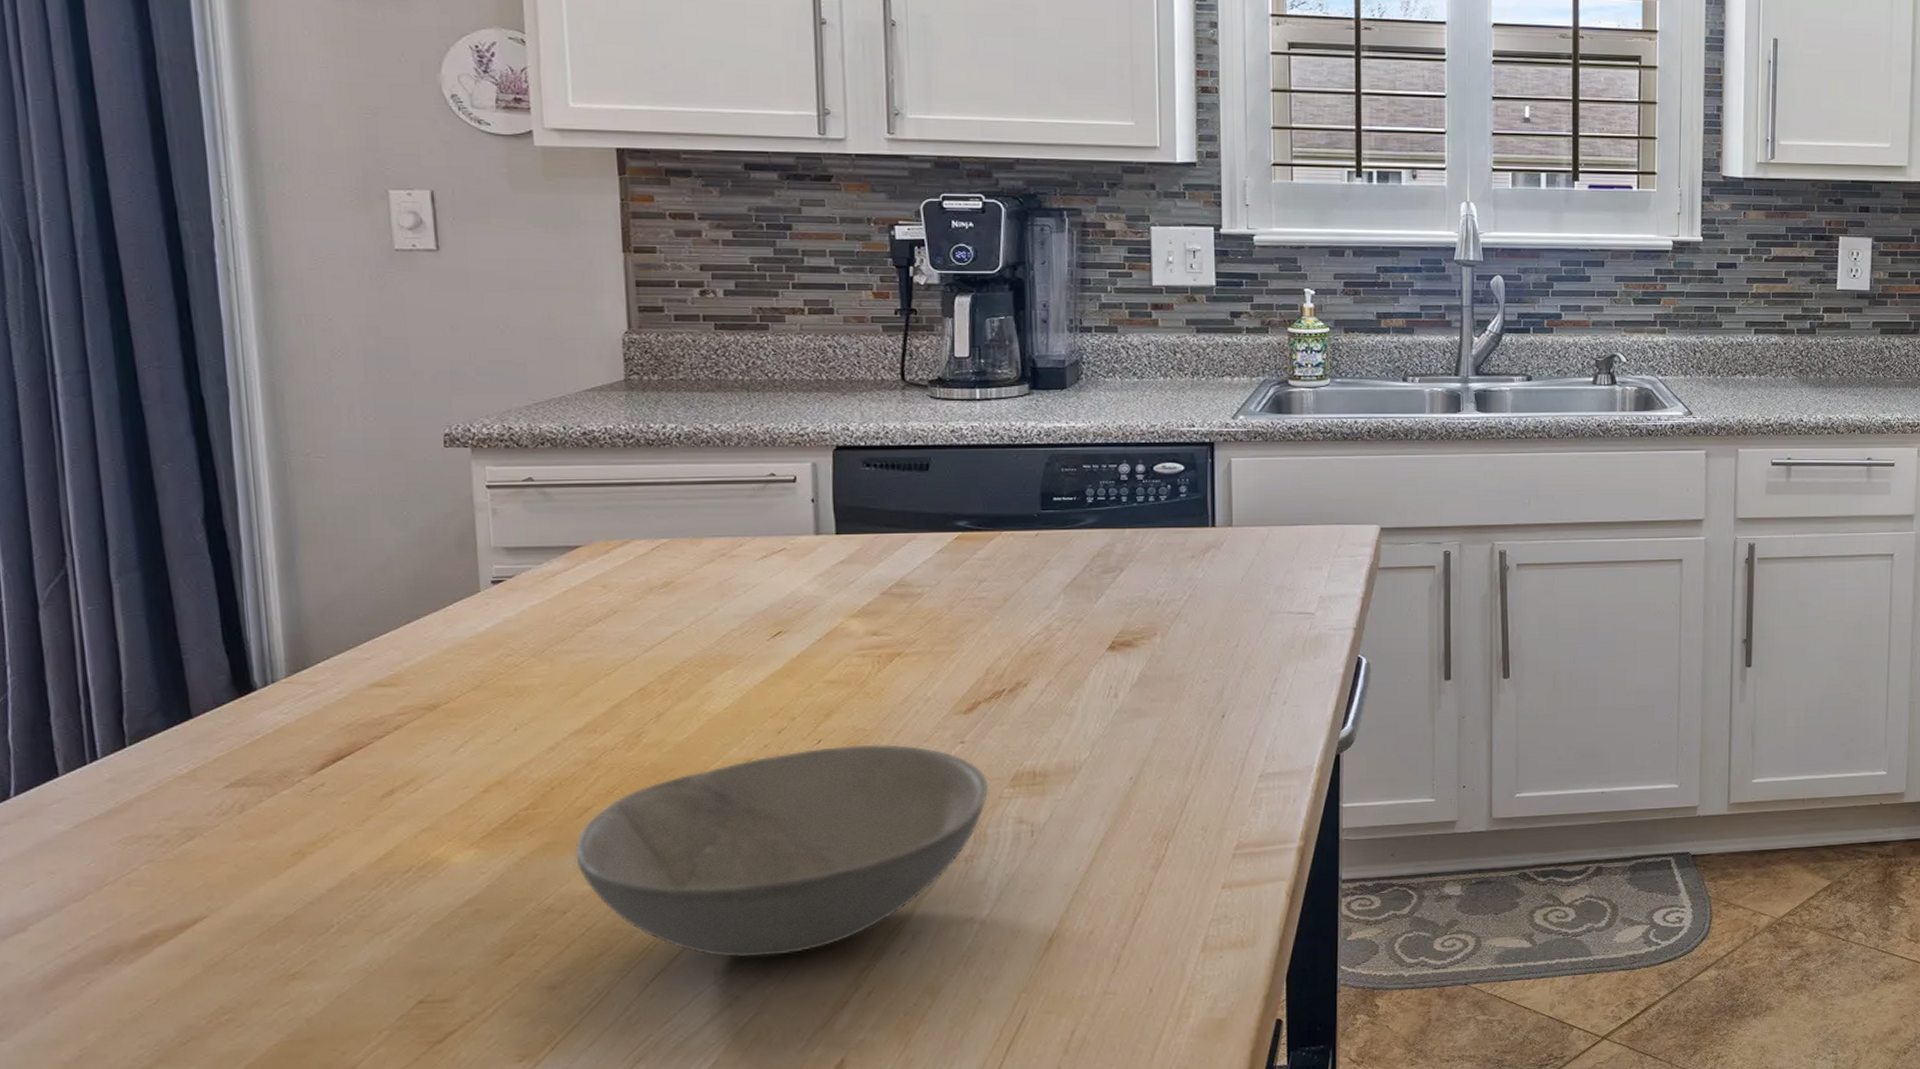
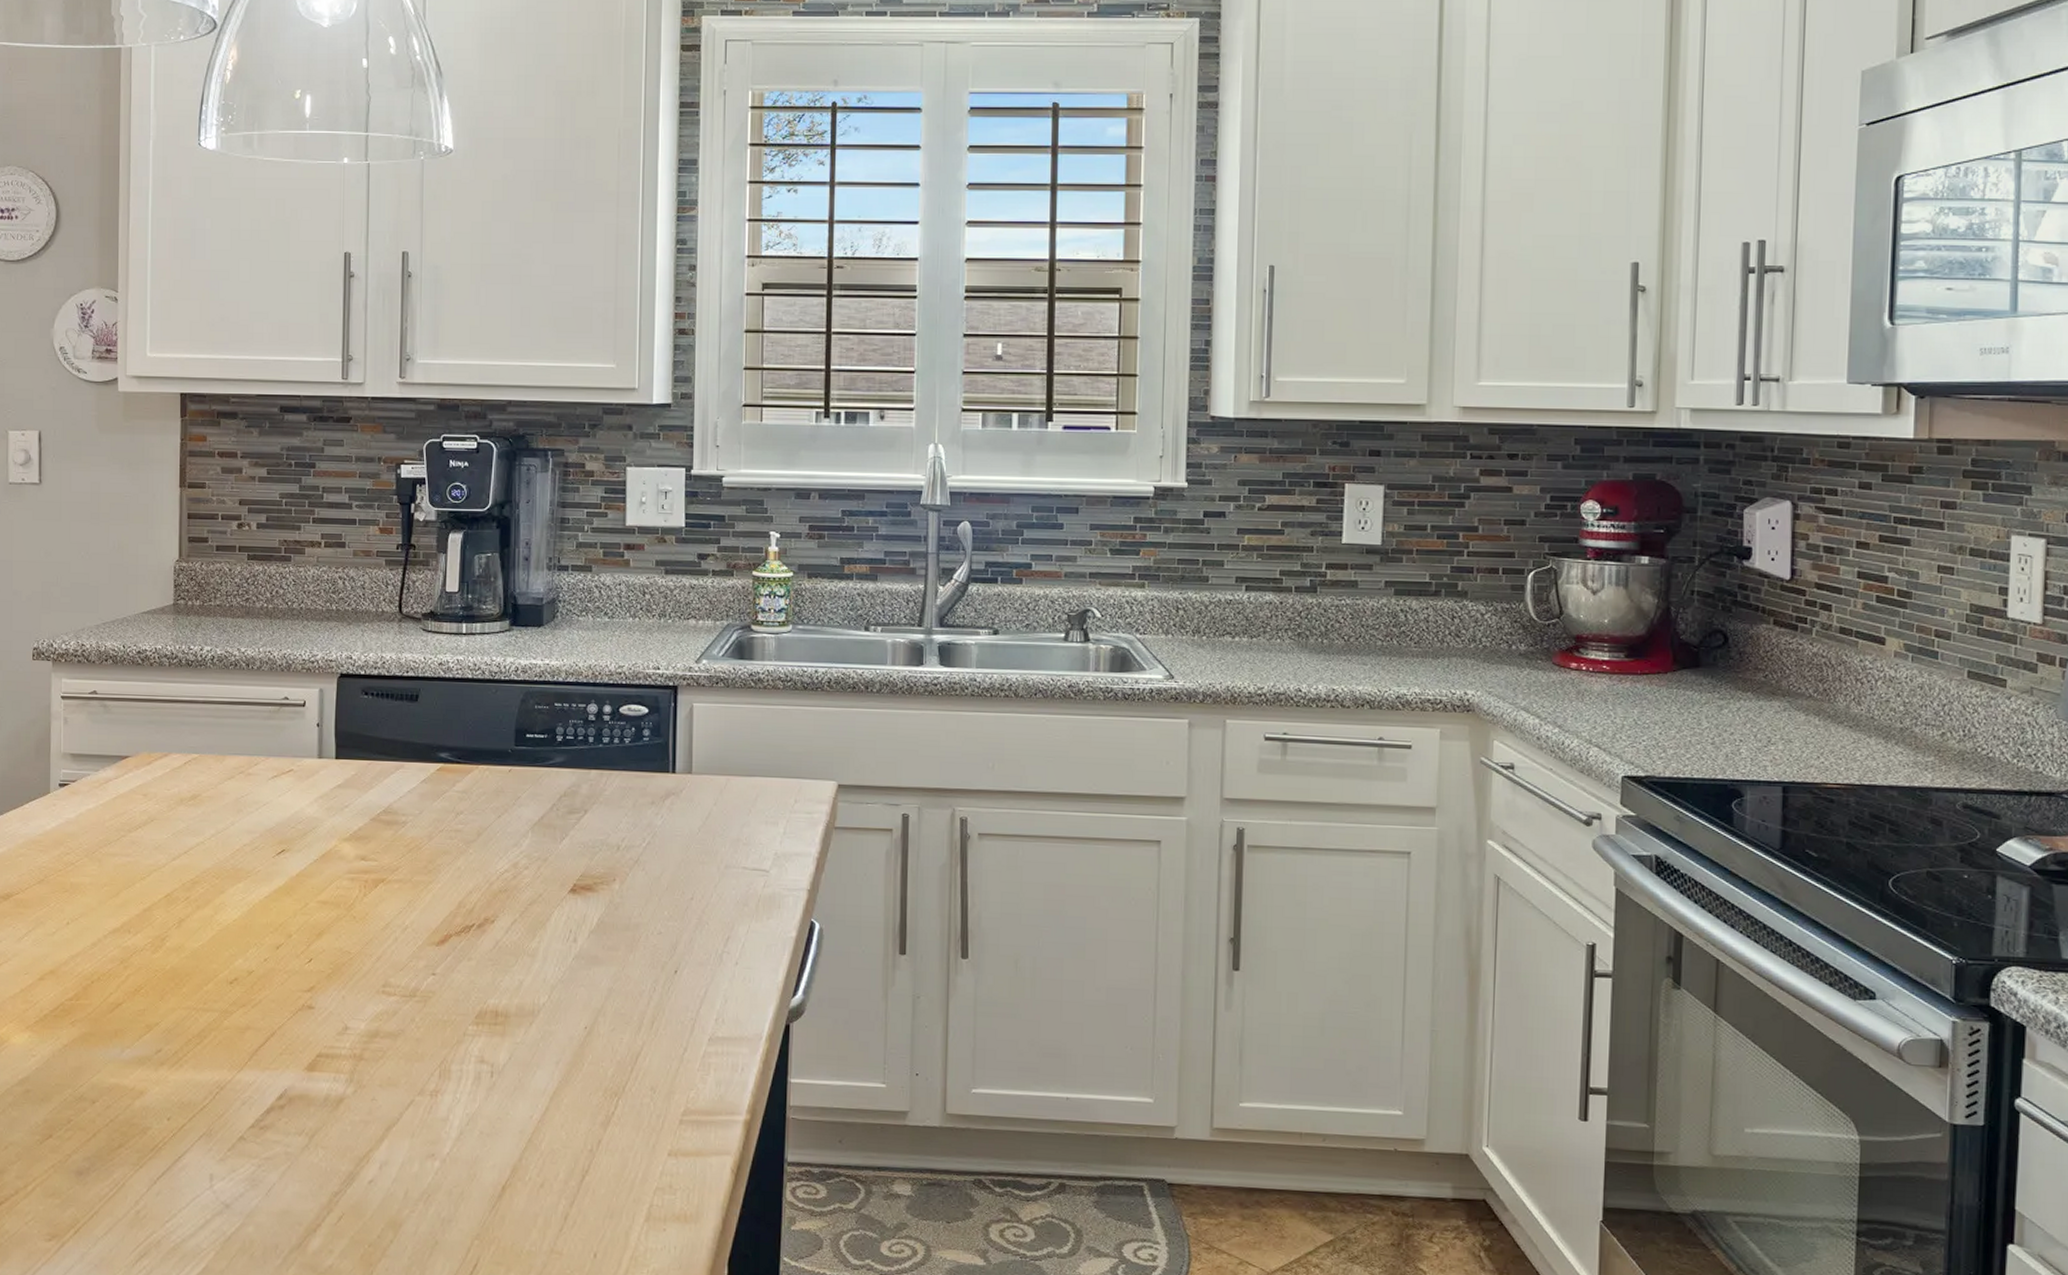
soup bowl: present [575,744,989,958] -> none [106,967,455,1169]

